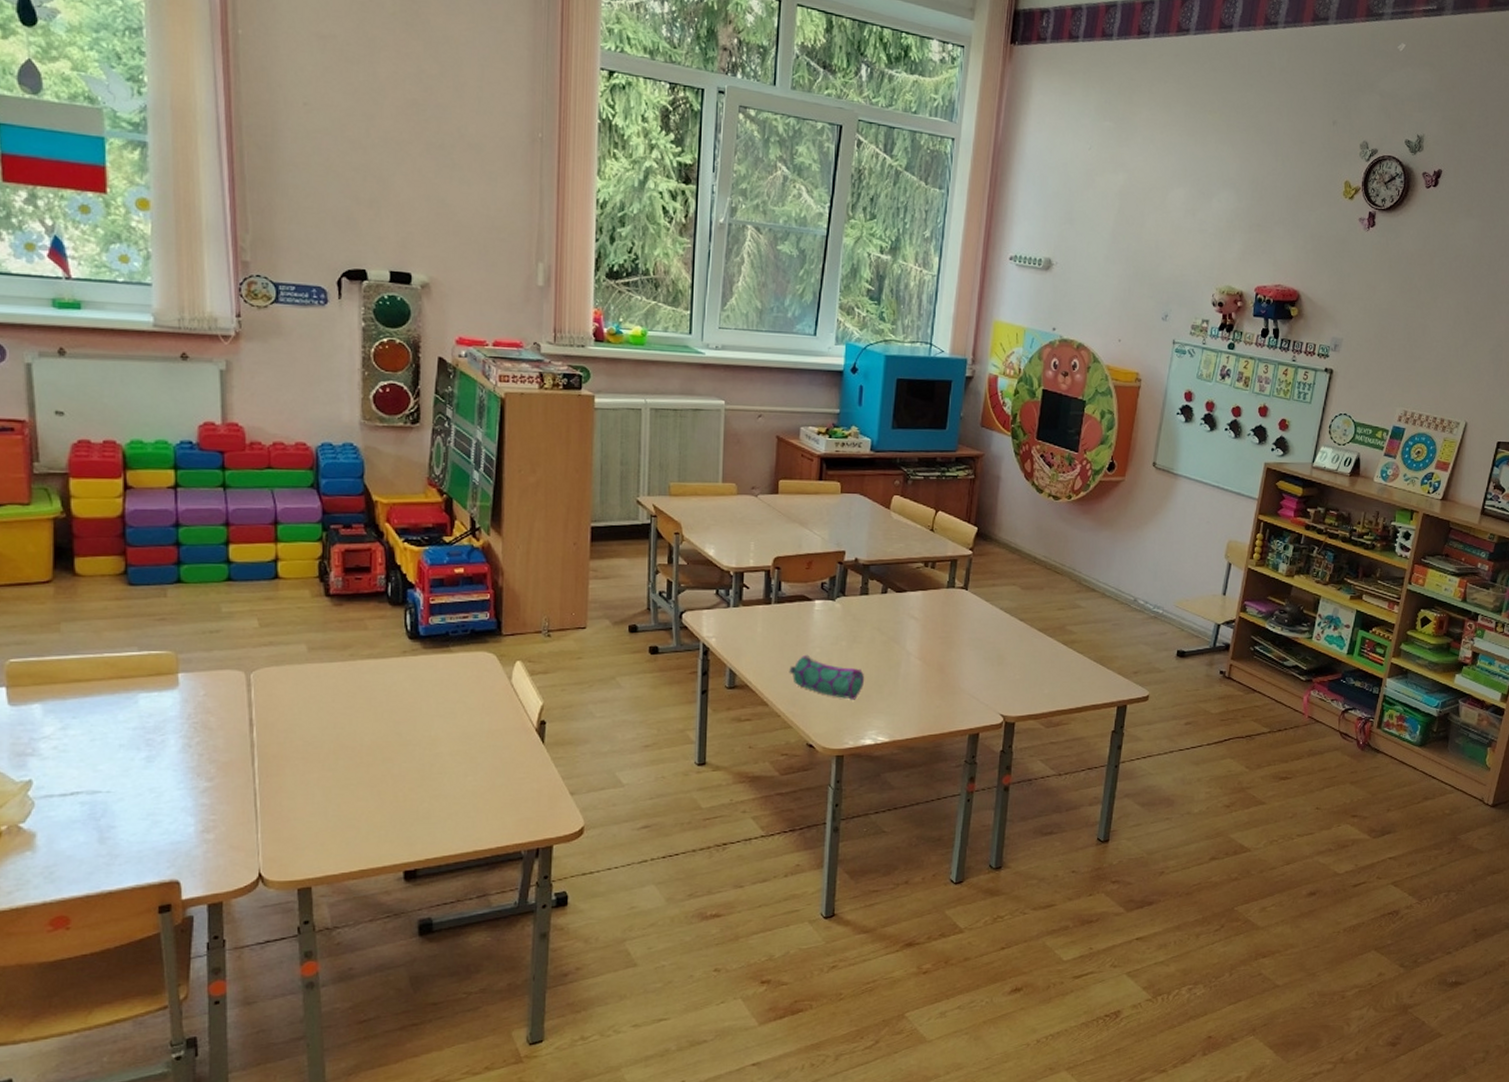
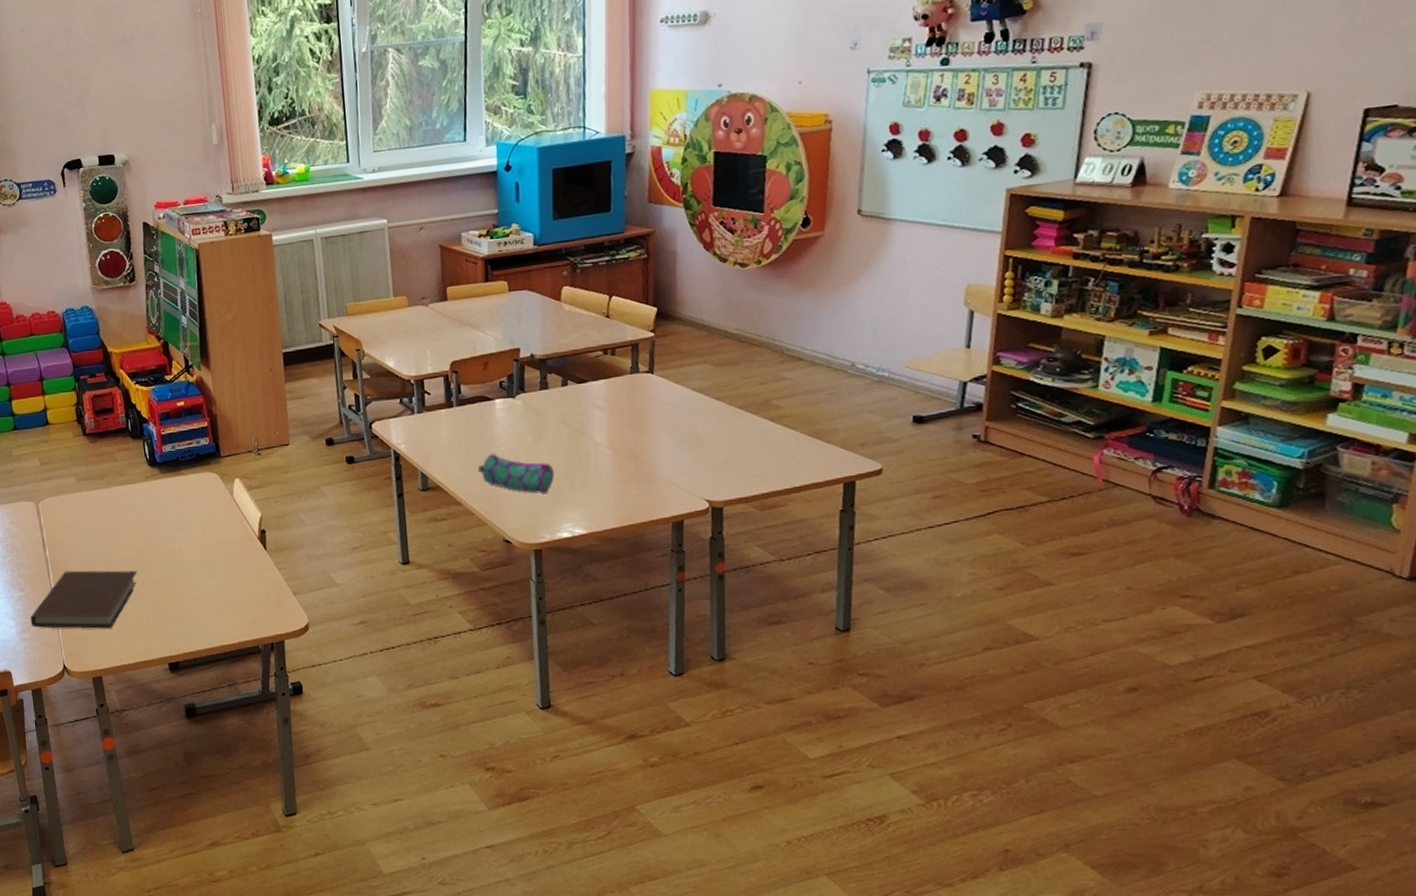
notebook: none [218,758,377,829] -> present [30,570,138,629]

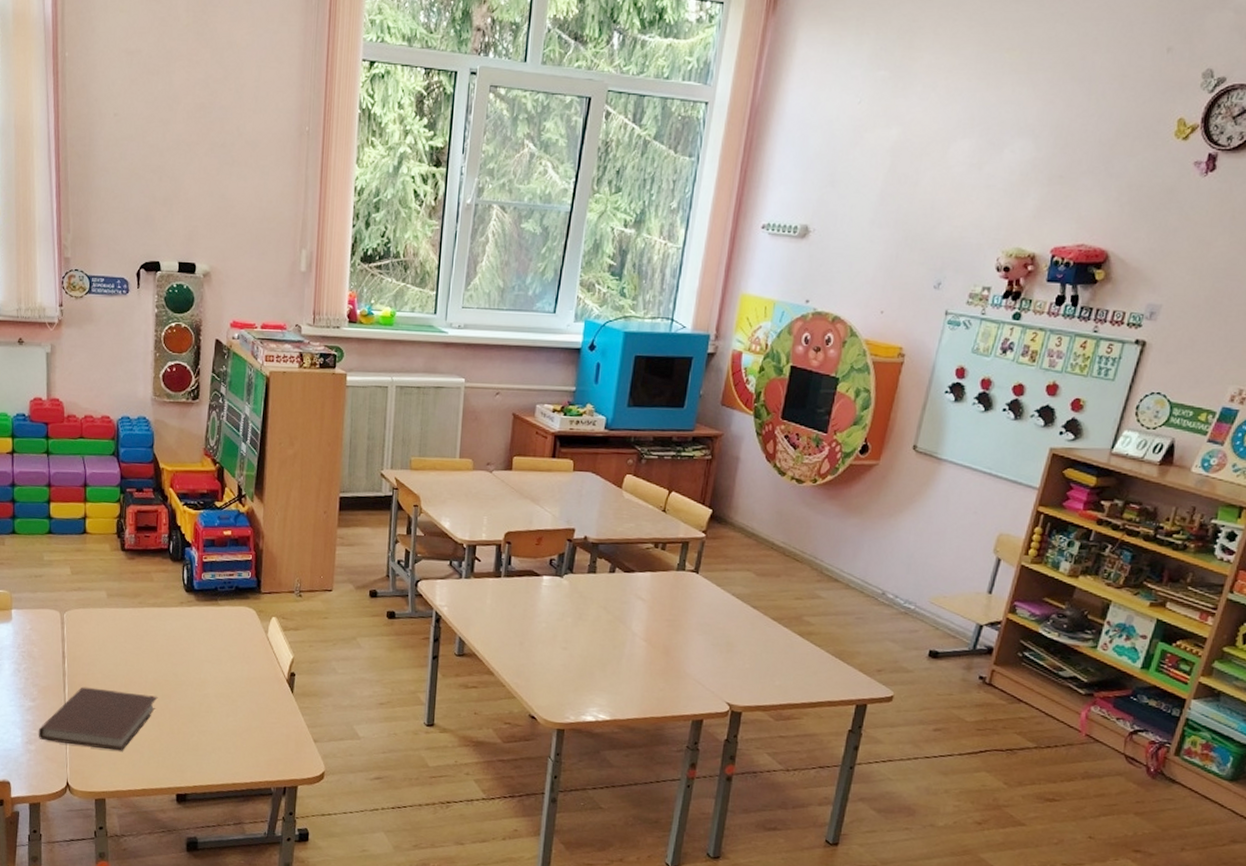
pencil case: present [477,453,555,494] -> none [515,628,589,676]

